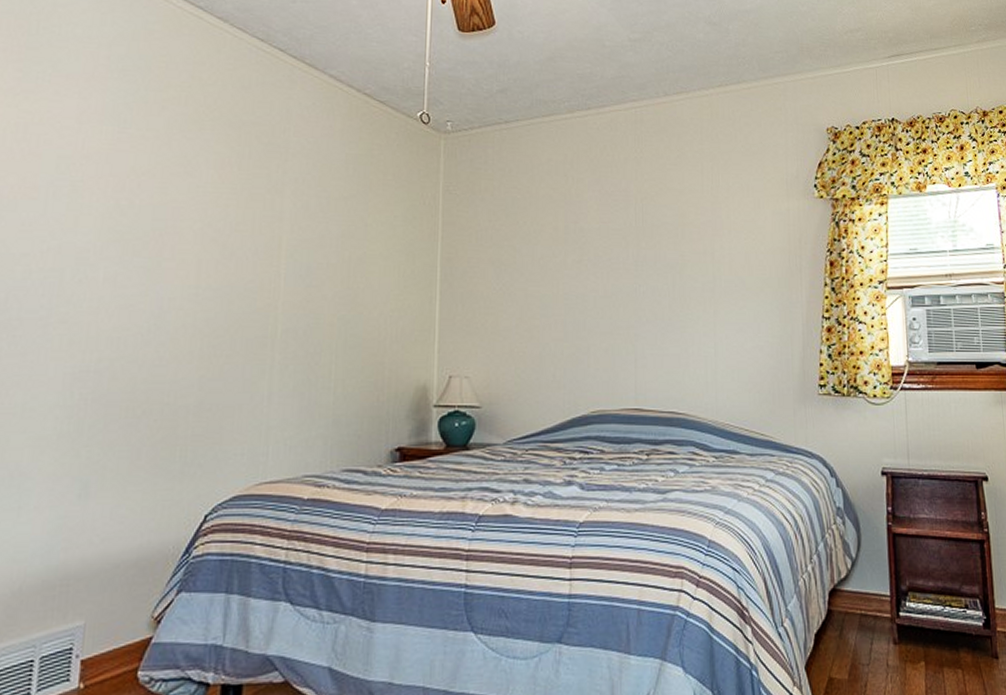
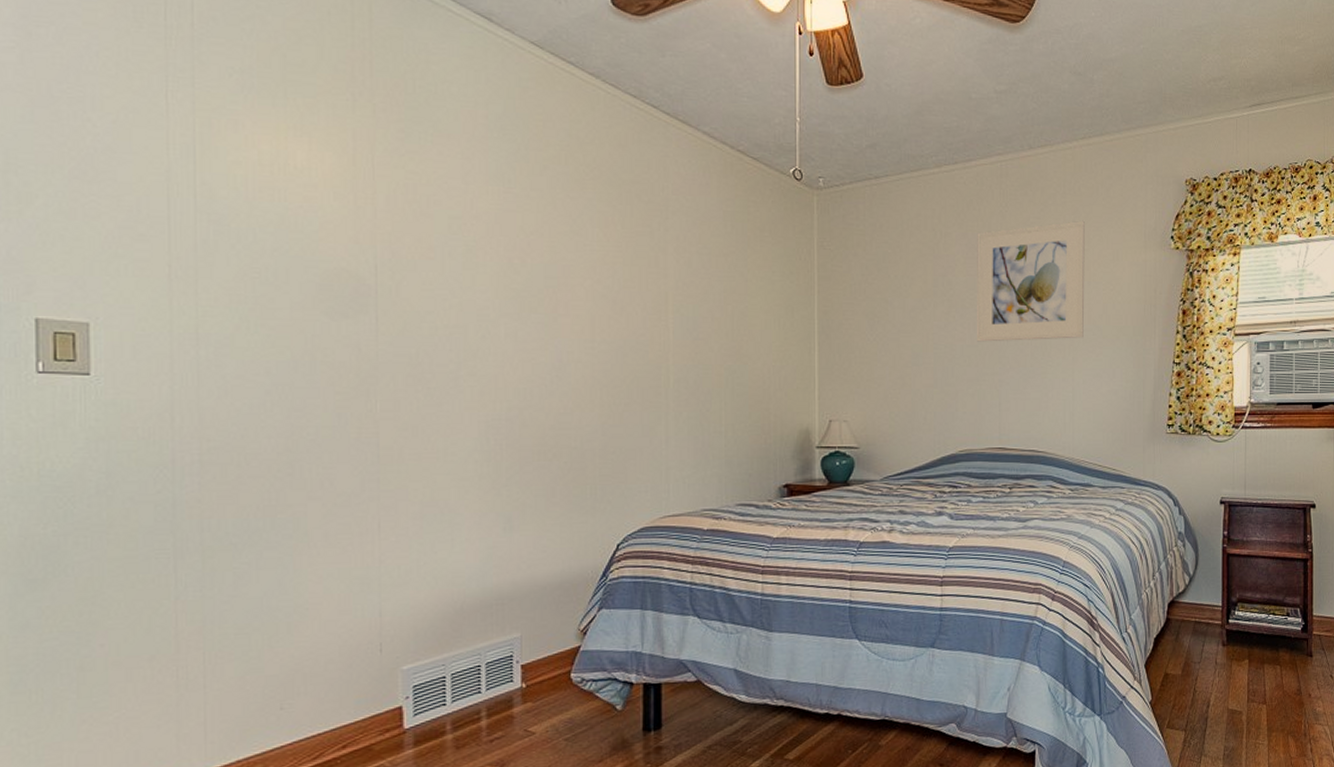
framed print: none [611,167,726,293] -> present [977,220,1085,342]

